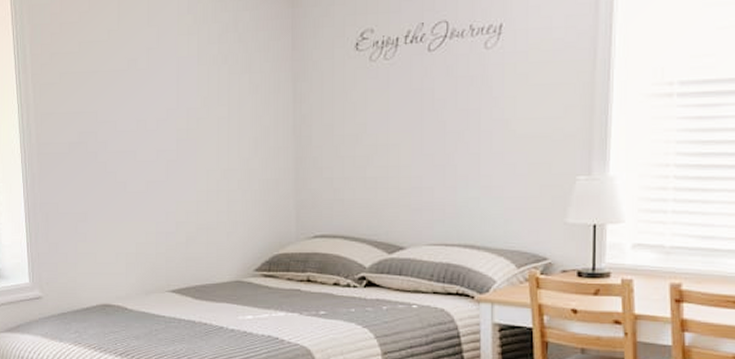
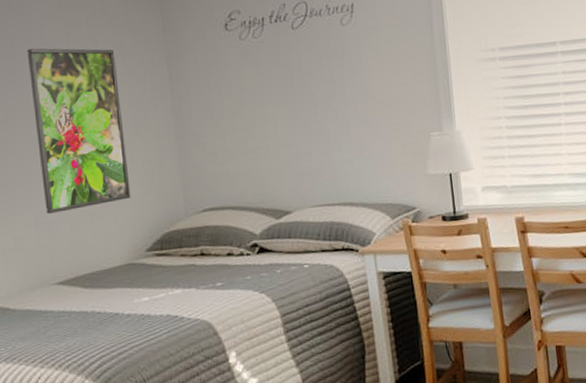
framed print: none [161,62,245,224] -> present [26,48,131,214]

